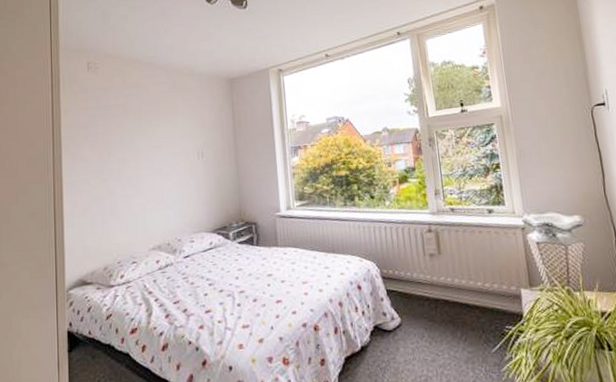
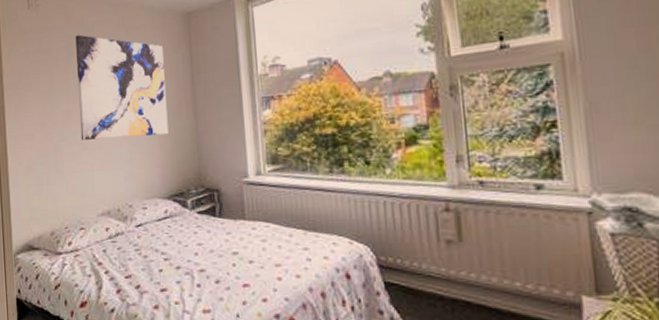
wall art: none [132,94,214,185] -> present [75,34,169,140]

